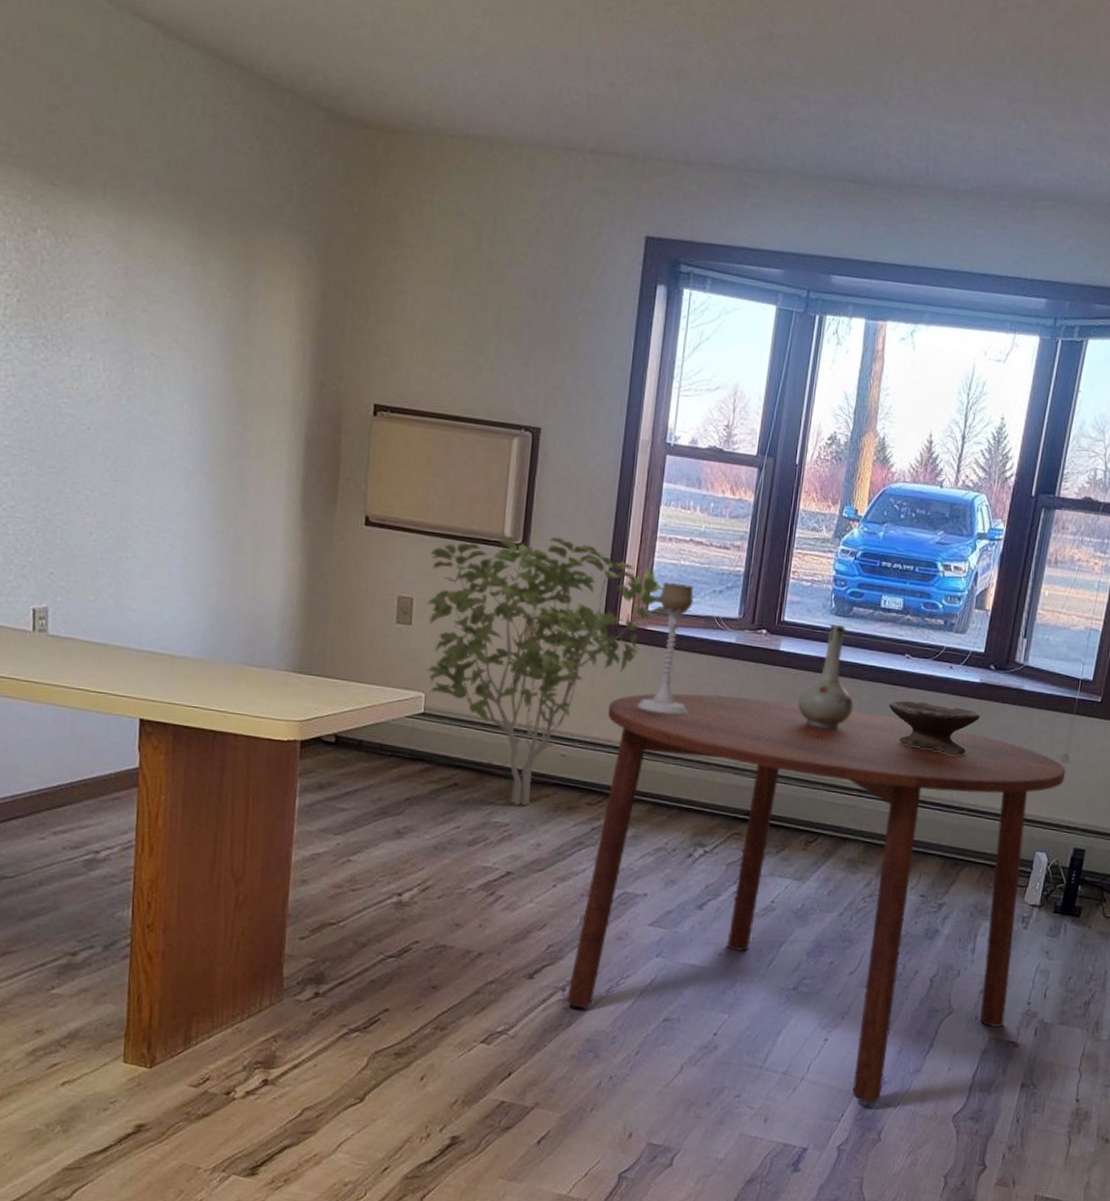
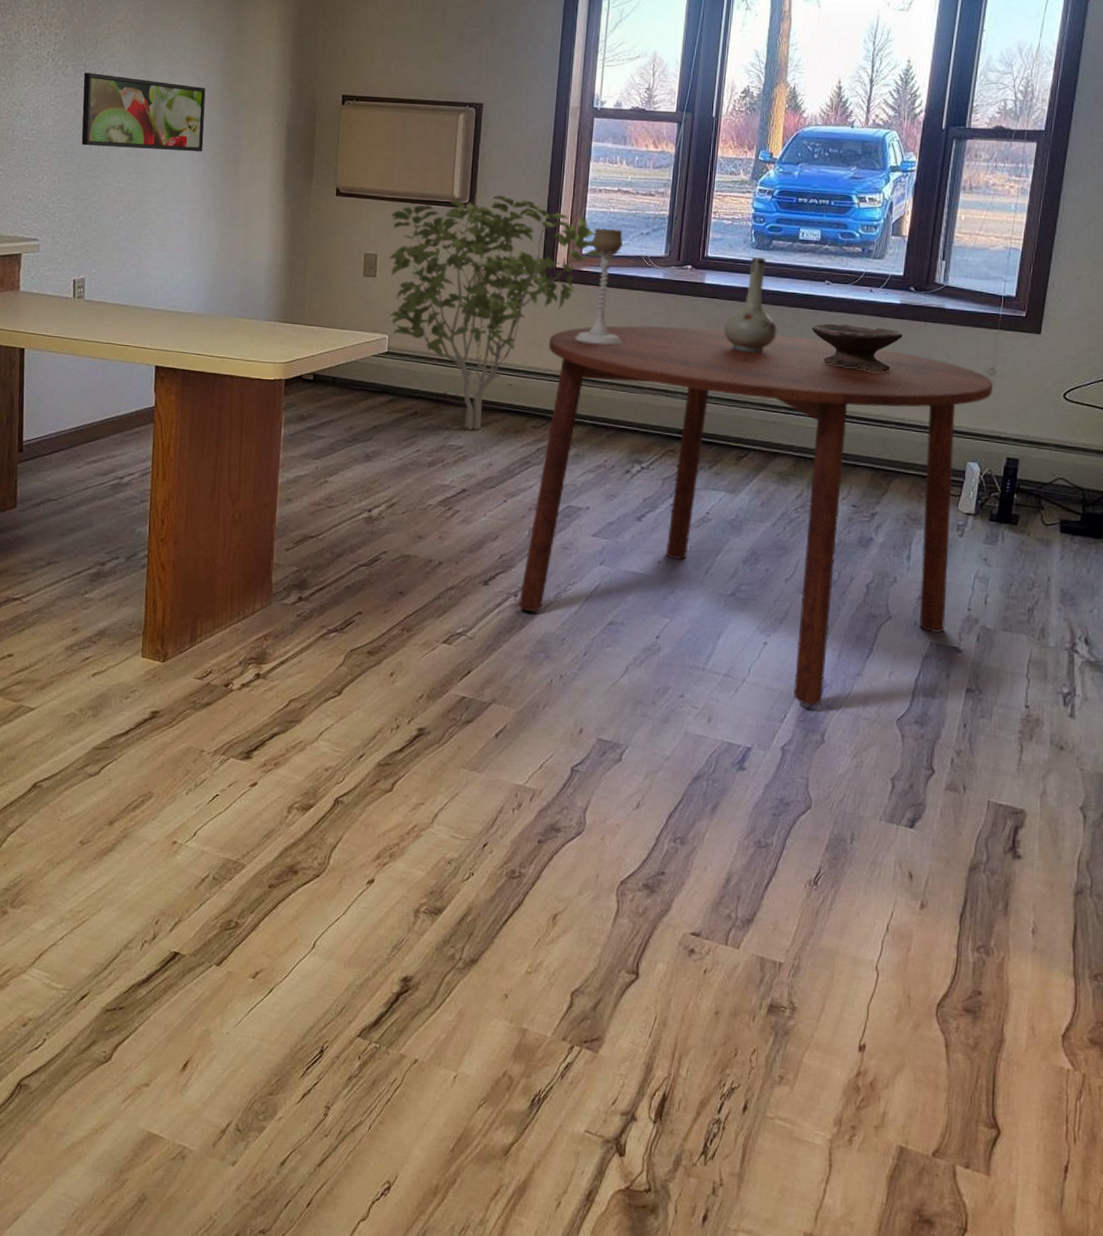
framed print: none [42,348,204,461] -> present [81,72,206,152]

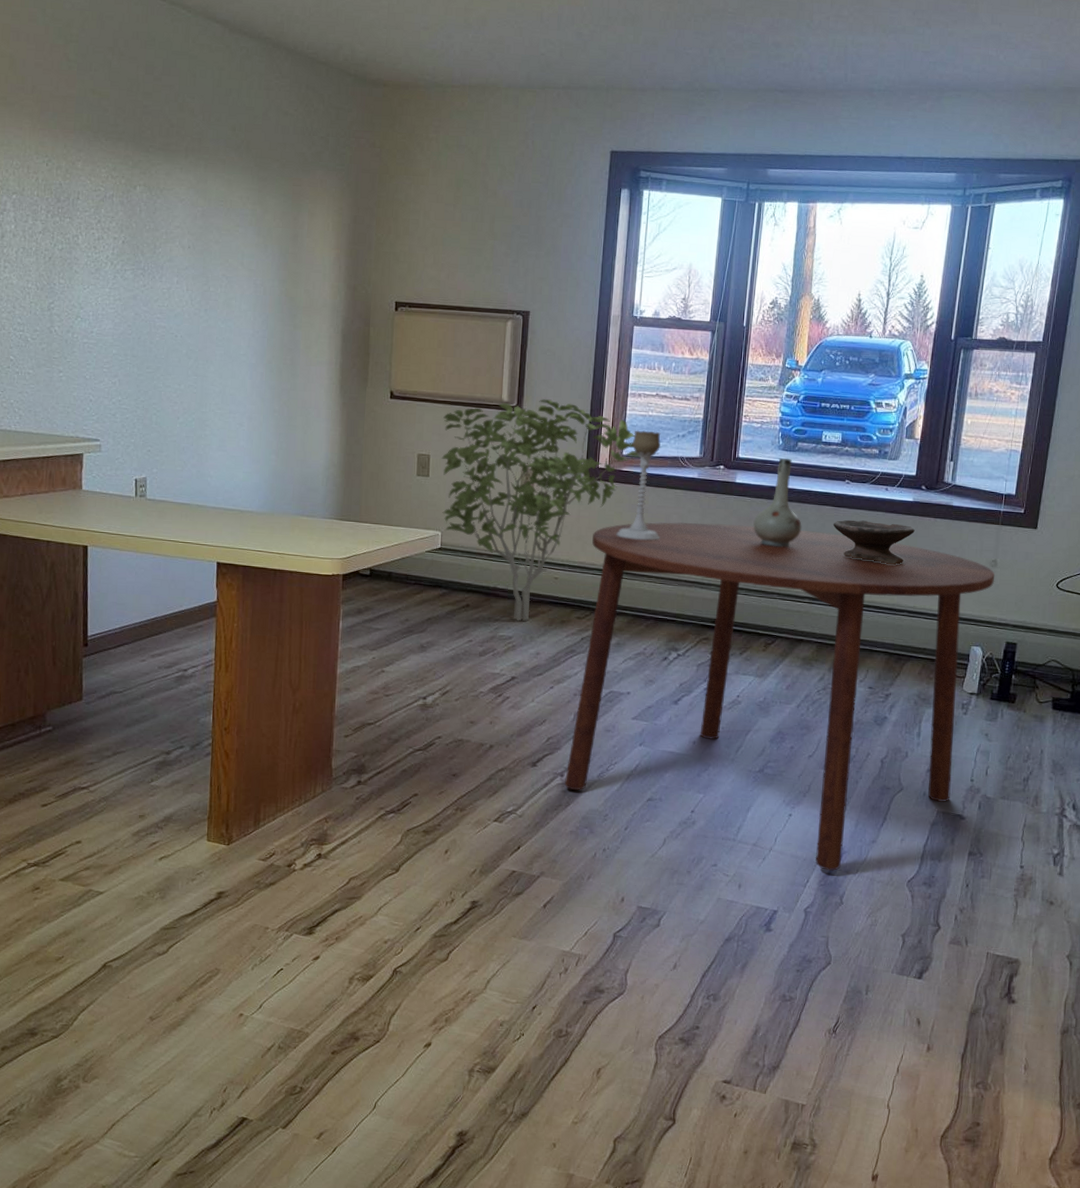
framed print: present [81,72,206,152] -> none [141,277,263,356]

